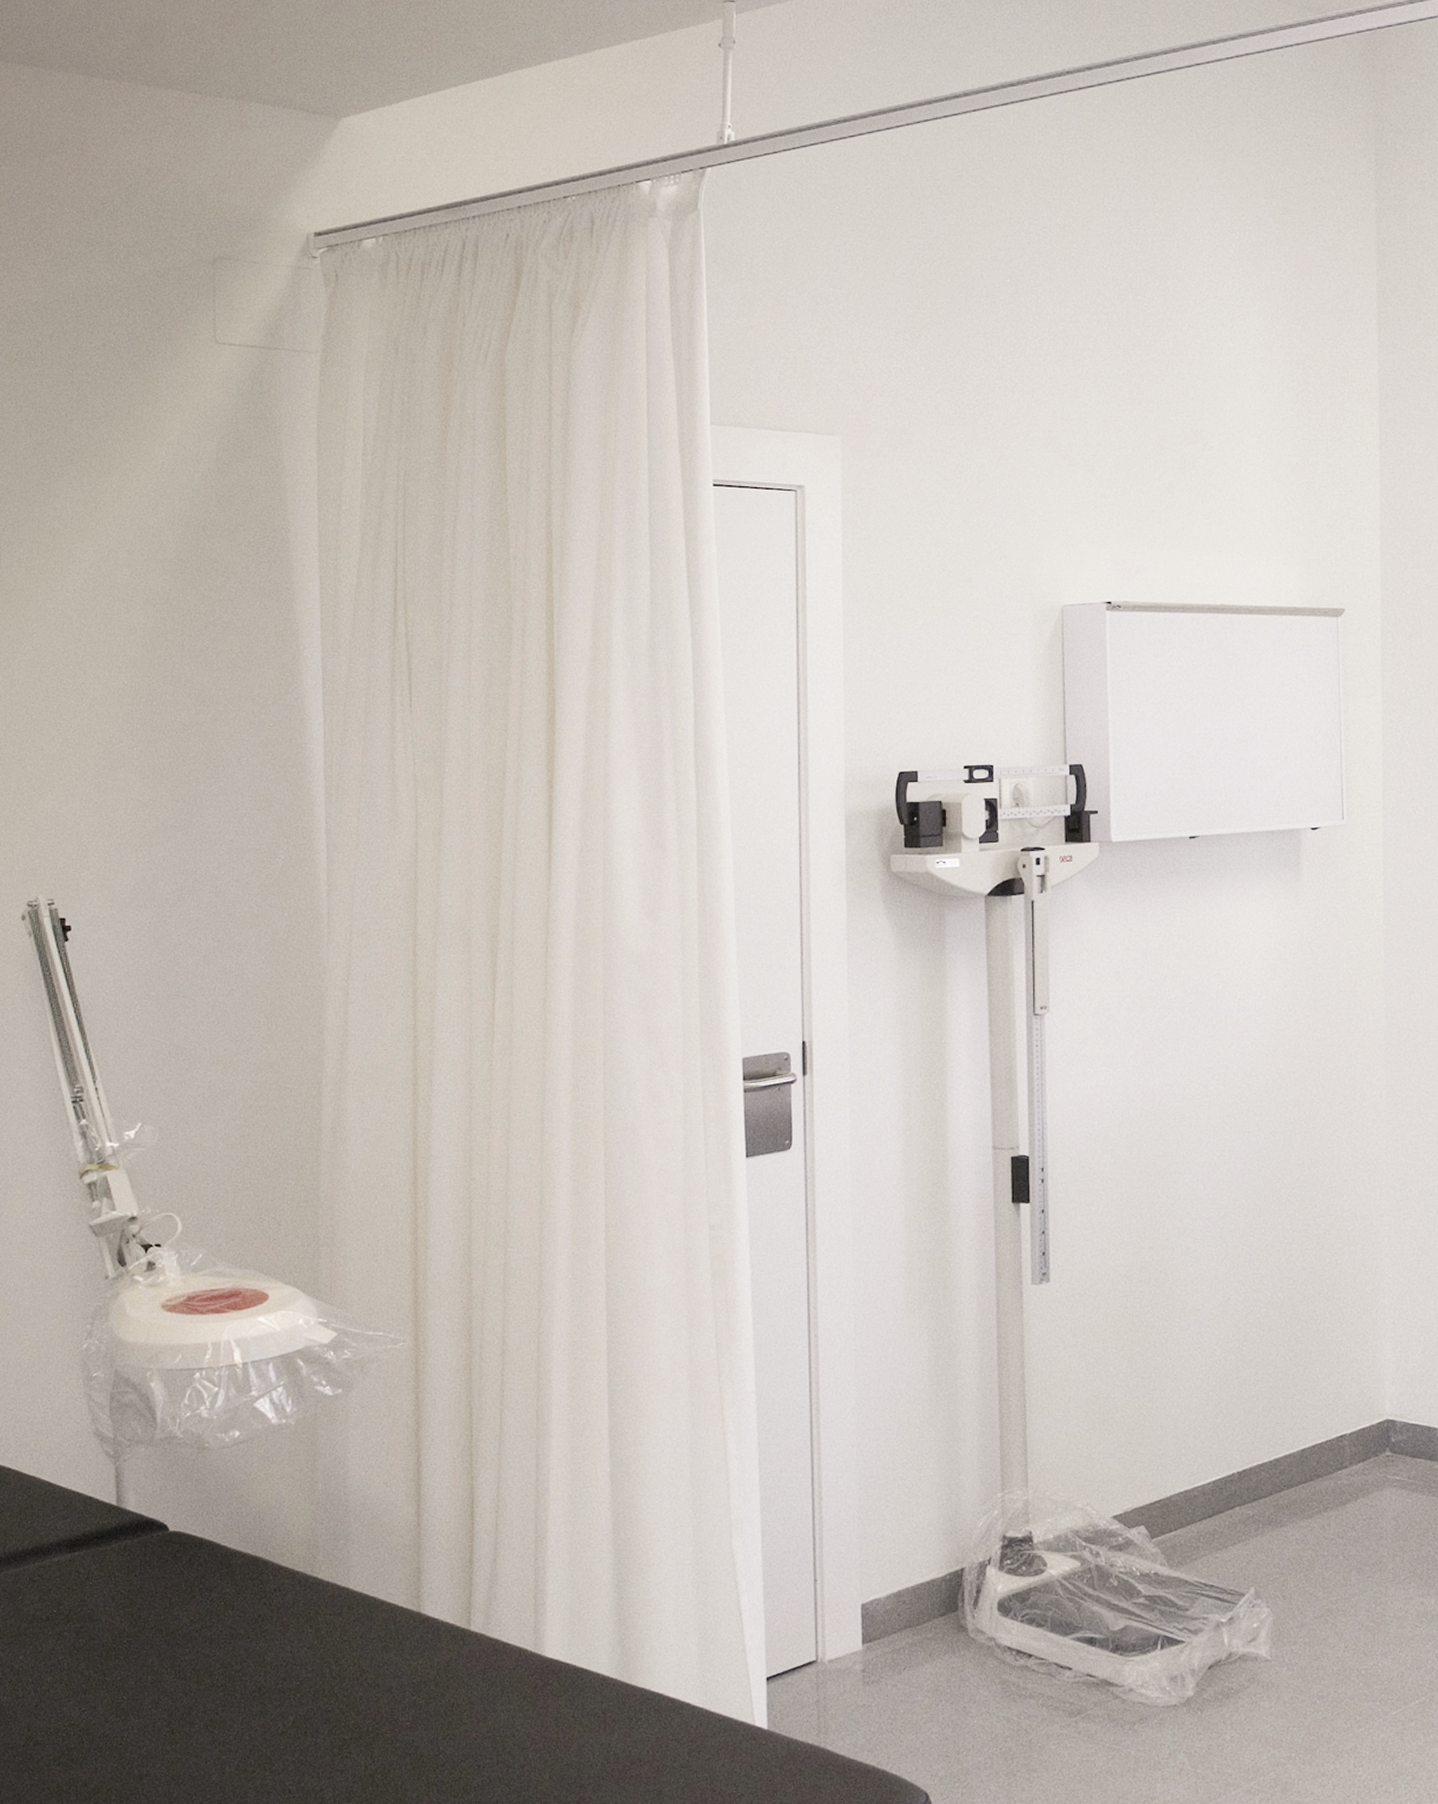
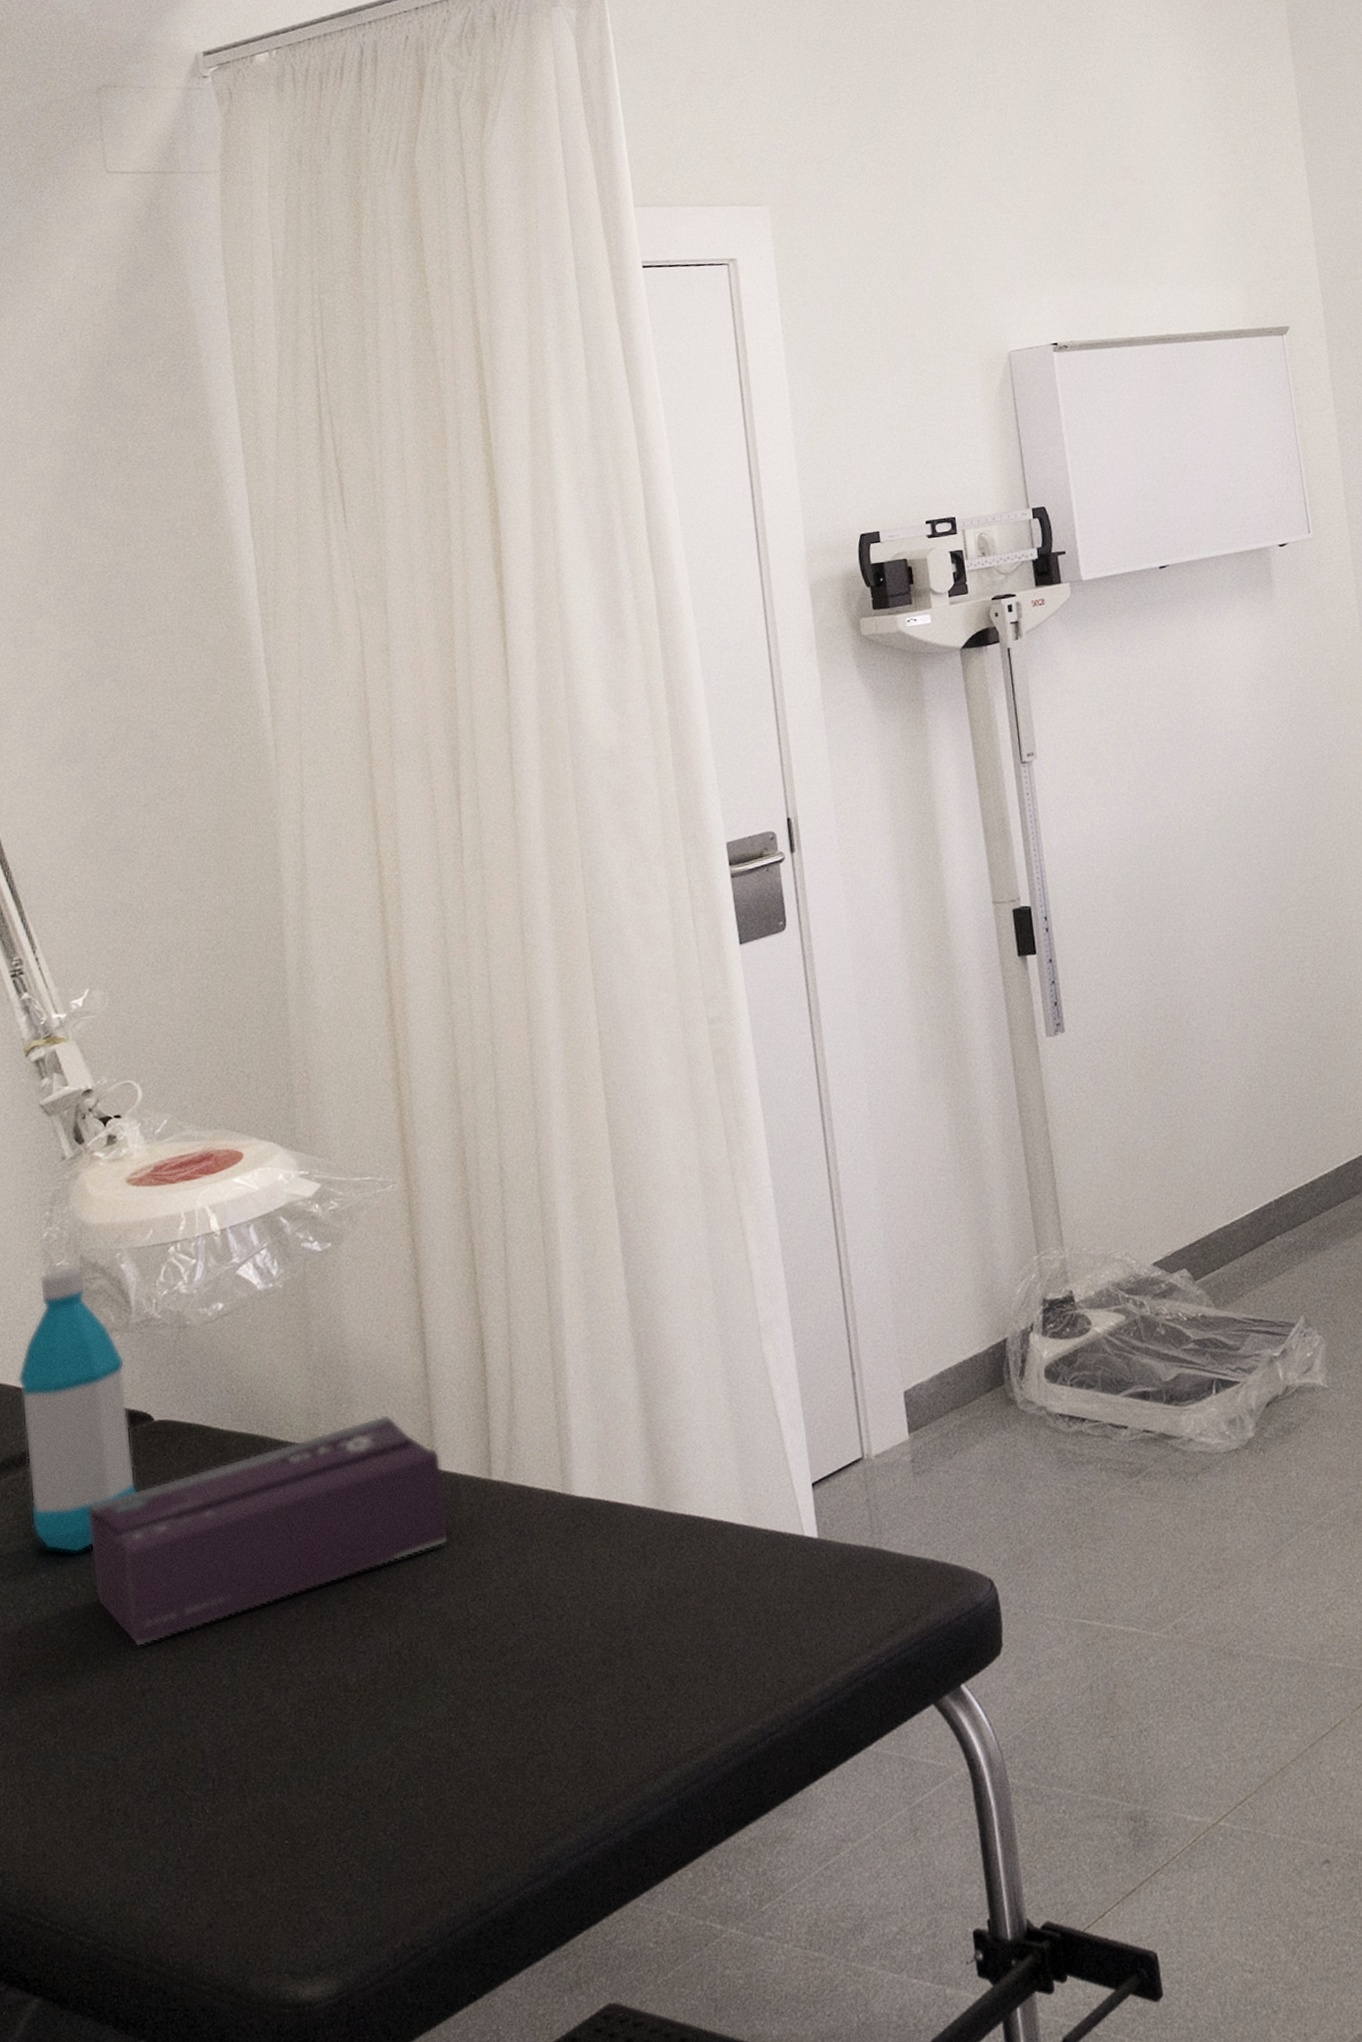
water bottle: none [51,1378,151,1641] -> present [17,1266,139,1553]
tissue box: none [104,1556,426,1734] -> present [88,1415,447,1646]

